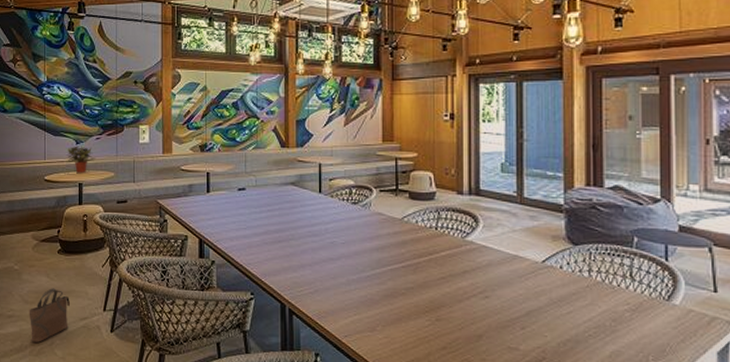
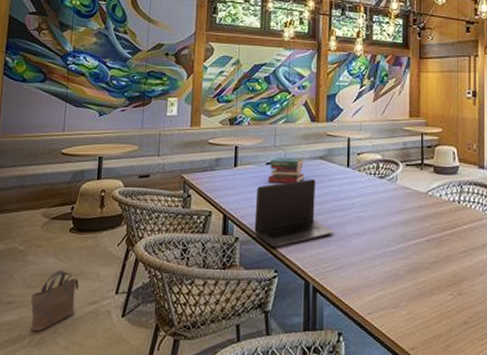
potted plant: present [66,145,97,174] -> none [86,117,120,147]
laptop computer: none [229,204,309,271] -> present [254,179,335,247]
books: none [241,183,277,209] -> present [268,157,305,184]

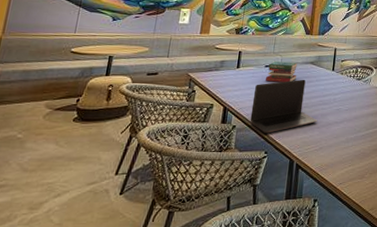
tote bag: present [29,270,79,331] -> none [22,155,79,211]

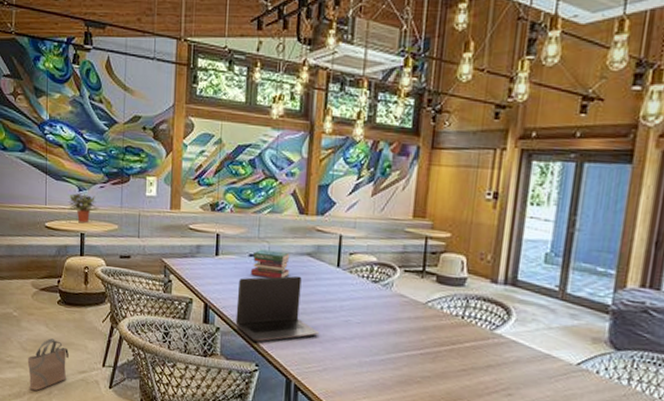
tote bag: none [22,155,79,211] -> present [27,338,69,391]
potted plant: none [98,22,133,48] -> present [67,193,100,224]

